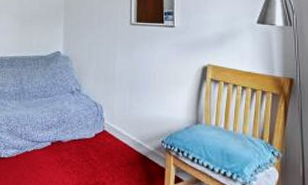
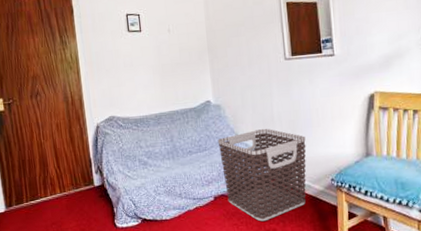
clothes hamper: none [62,83,142,173] -> present [217,128,307,222]

